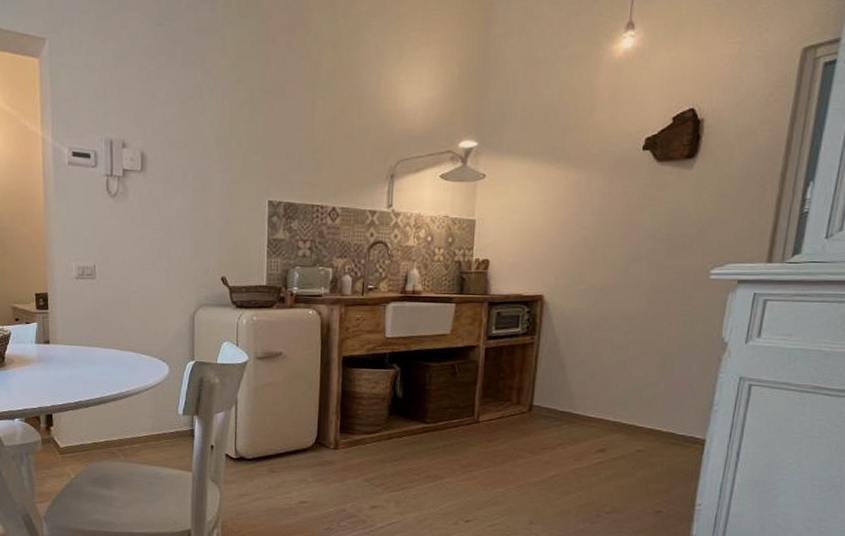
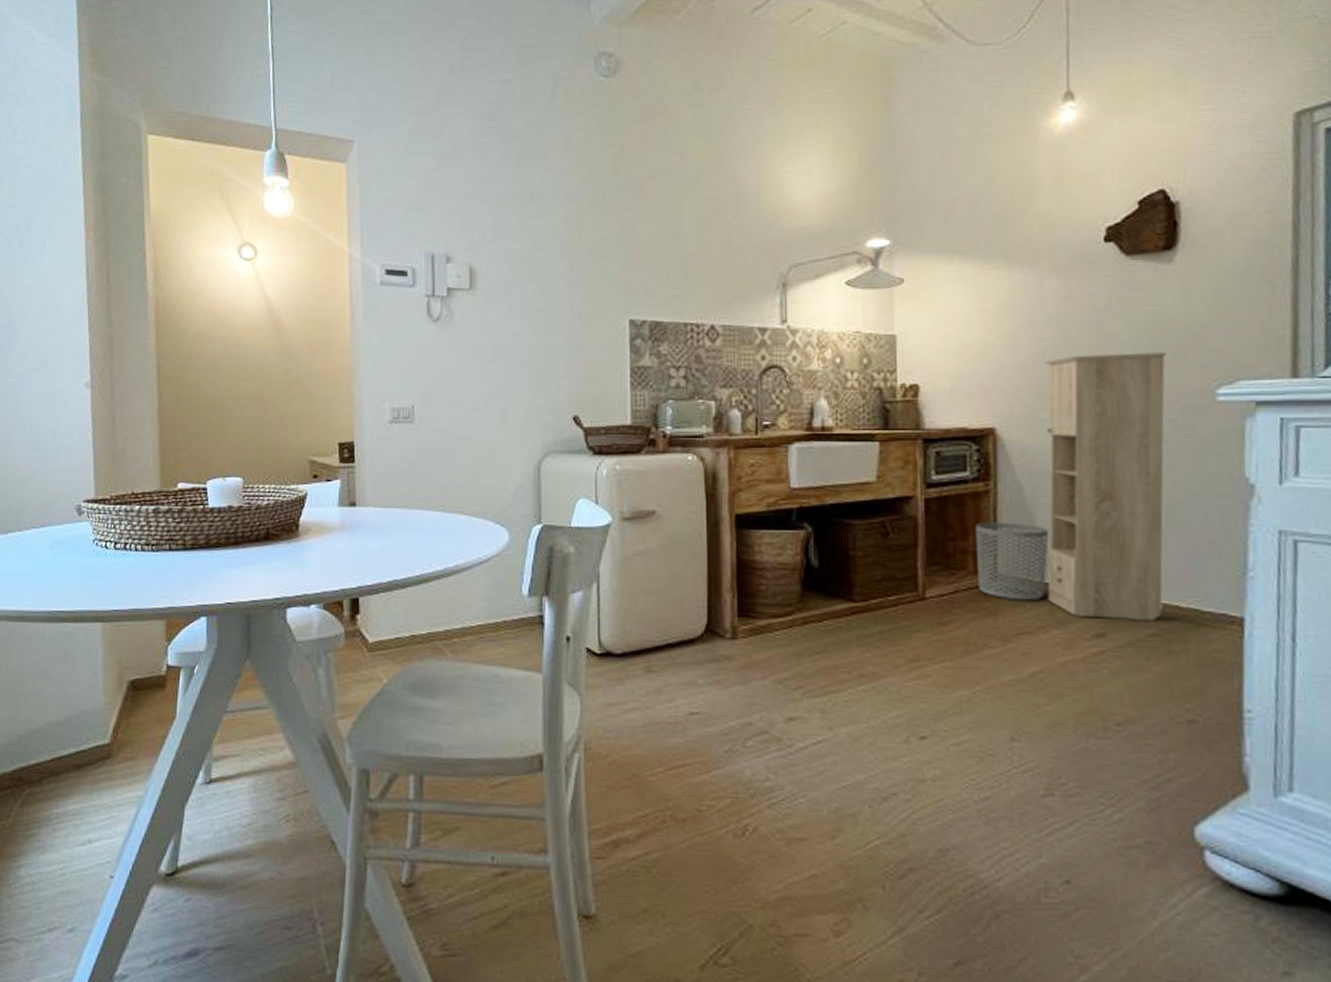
waste bin: none [519,366,574,425] -> present [974,522,1049,601]
storage cabinet: none [568,239,679,441] -> present [1045,352,1168,622]

